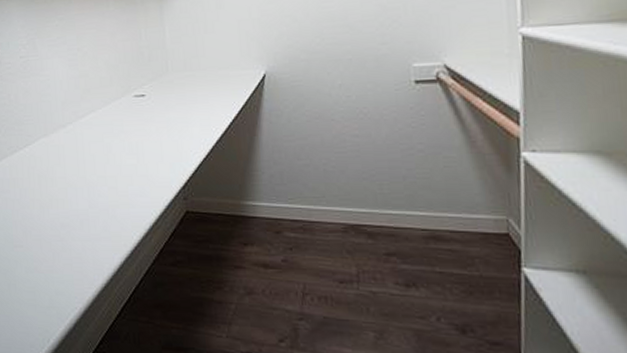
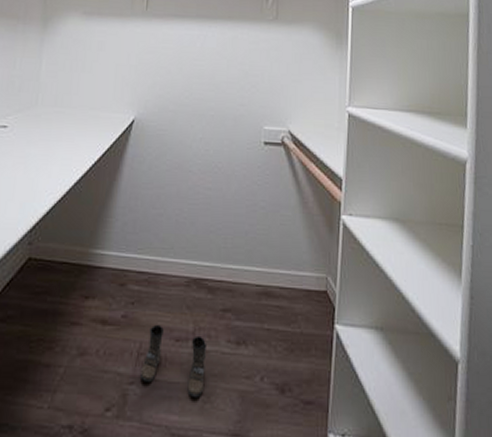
boots: none [308,267,375,335] -> present [141,324,208,398]

